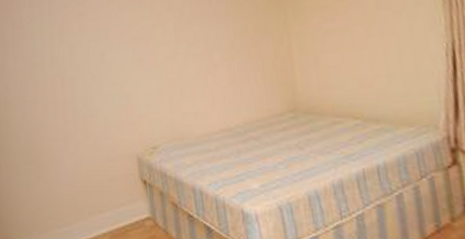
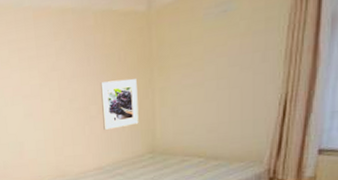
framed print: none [224,21,274,81] -> present [99,79,139,130]

